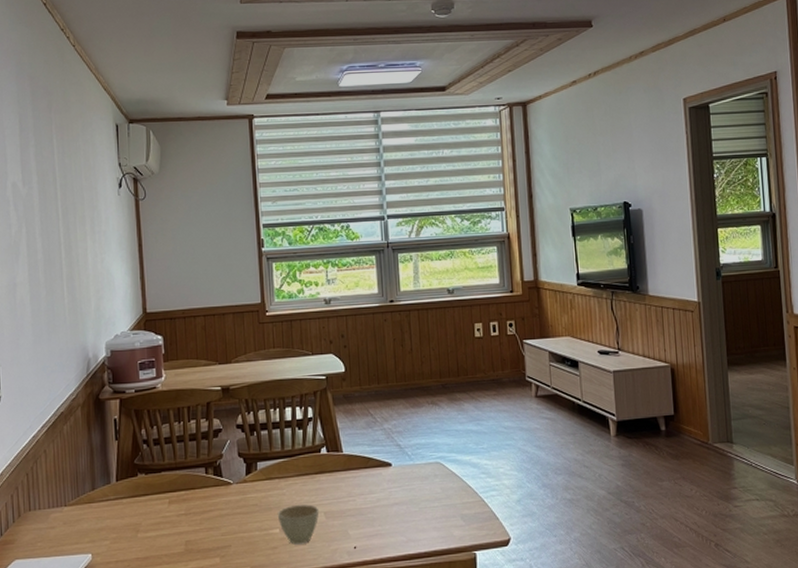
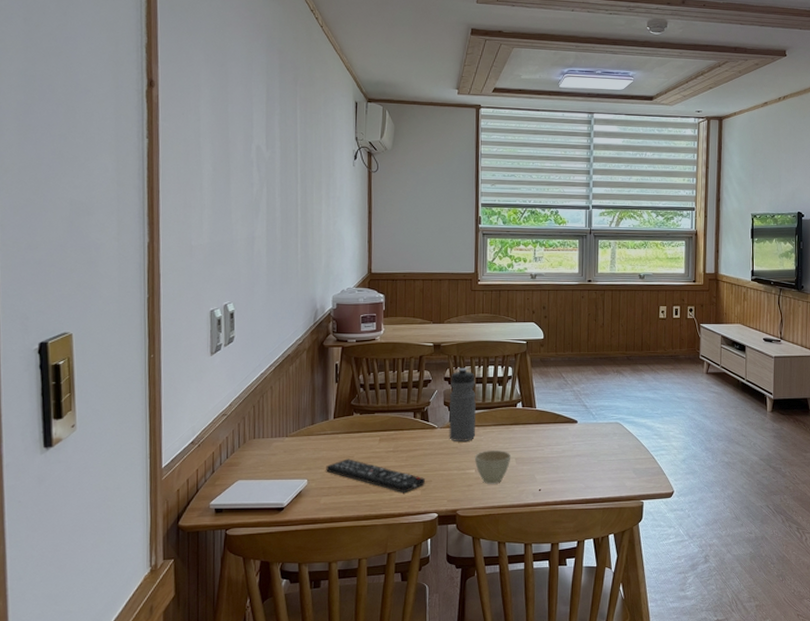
remote control: none [111,526,225,562] -> present [326,459,426,492]
water bottle: none [243,411,277,498] -> present [449,367,476,441]

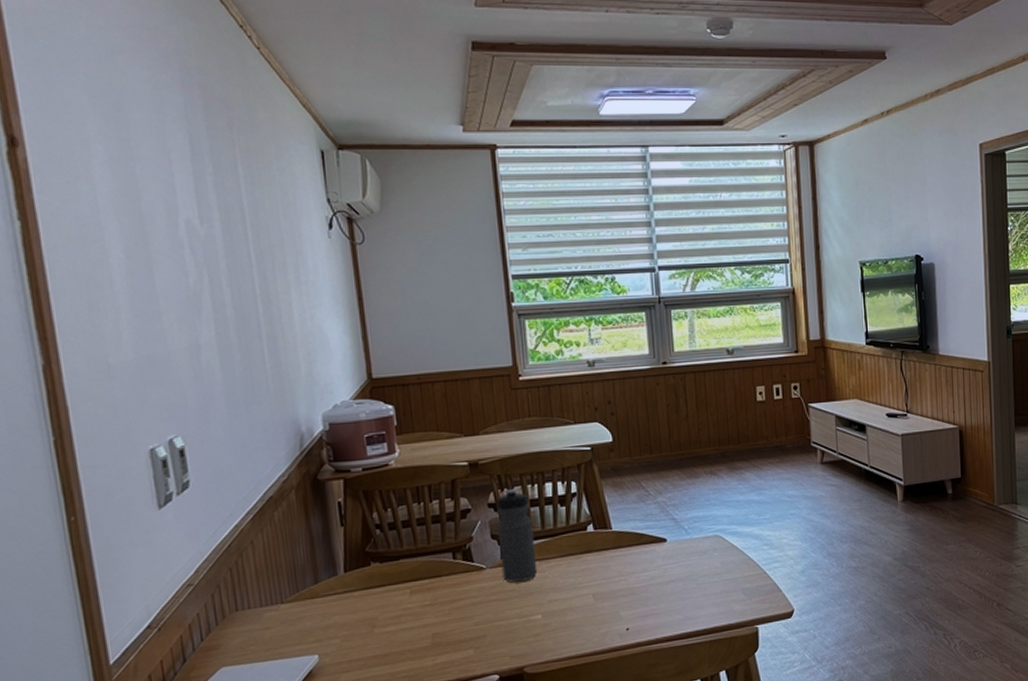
remote control: present [326,459,426,492] -> none [342,621,479,655]
cup: present [474,451,511,484] -> none [538,586,587,630]

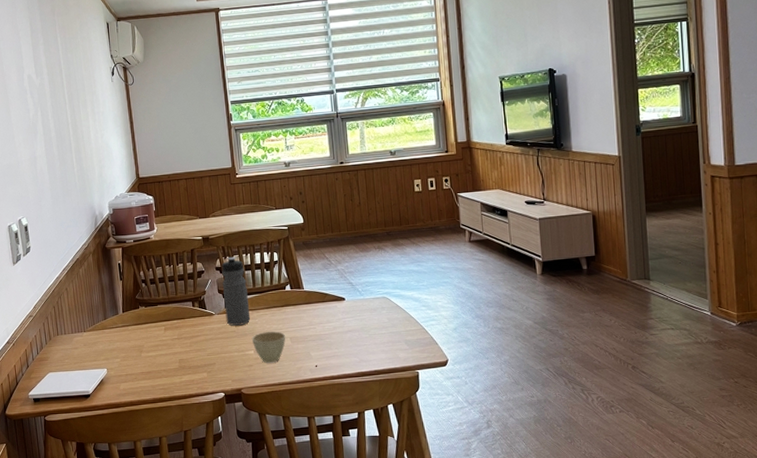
cup: none [538,586,587,630] -> present [251,331,286,363]

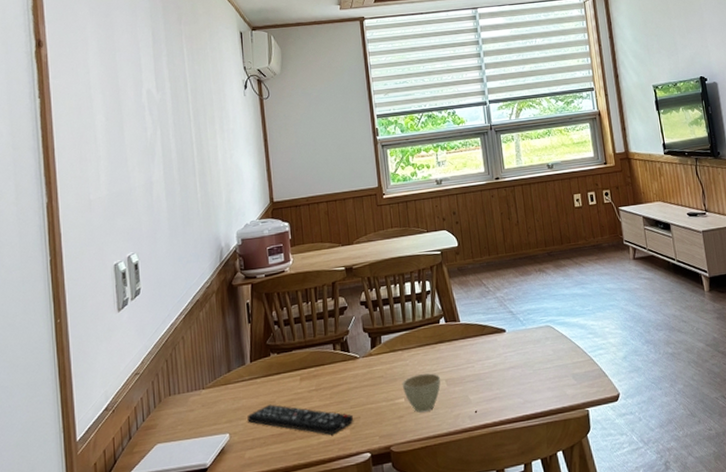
remote control: none [121,348,211,376] -> present [247,404,354,435]
water bottle: present [221,256,251,326] -> none [367,288,401,370]

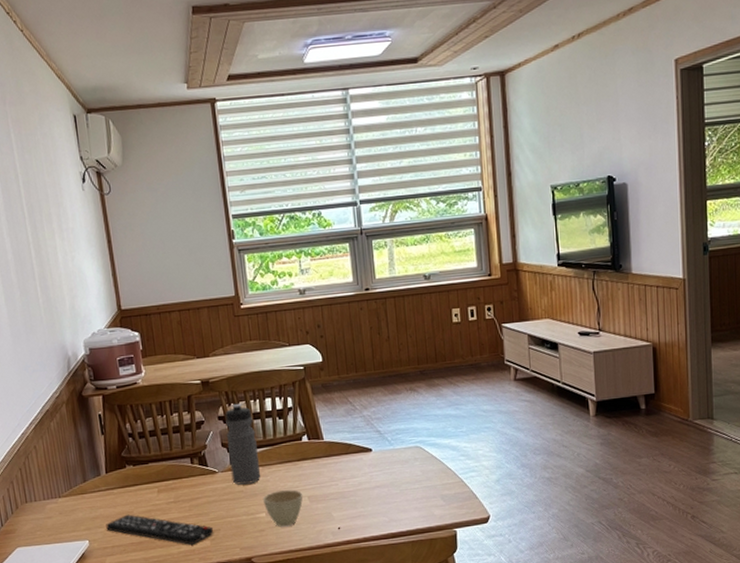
water bottle: none [367,288,401,370] -> present [225,403,261,485]

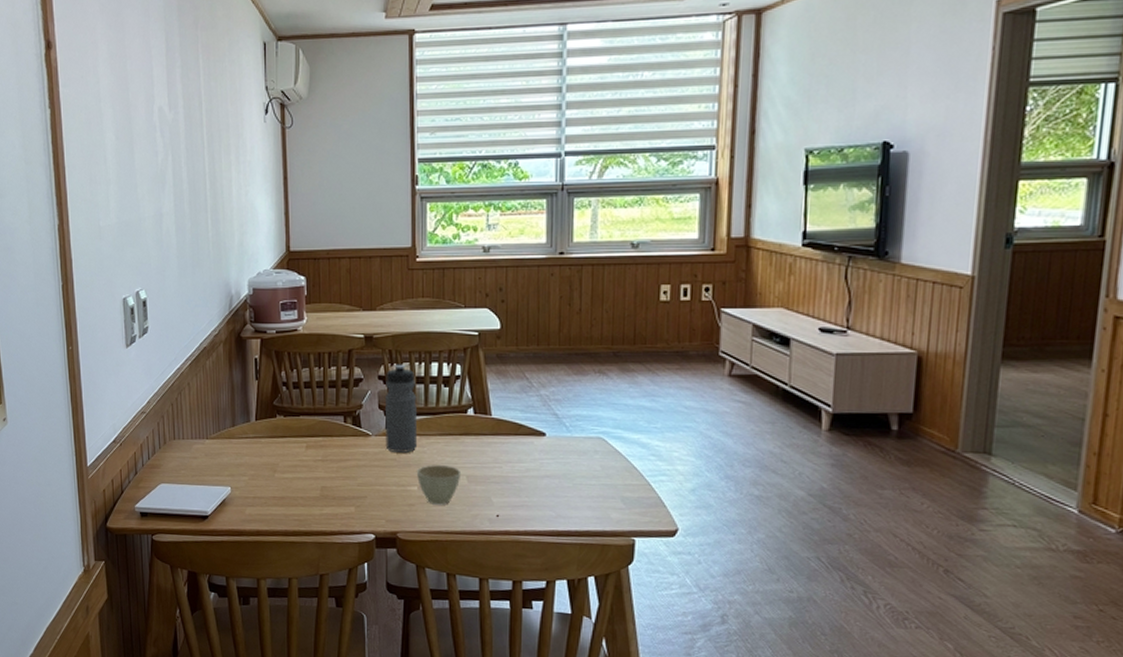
remote control: present [106,514,214,545] -> none [250,466,360,508]

